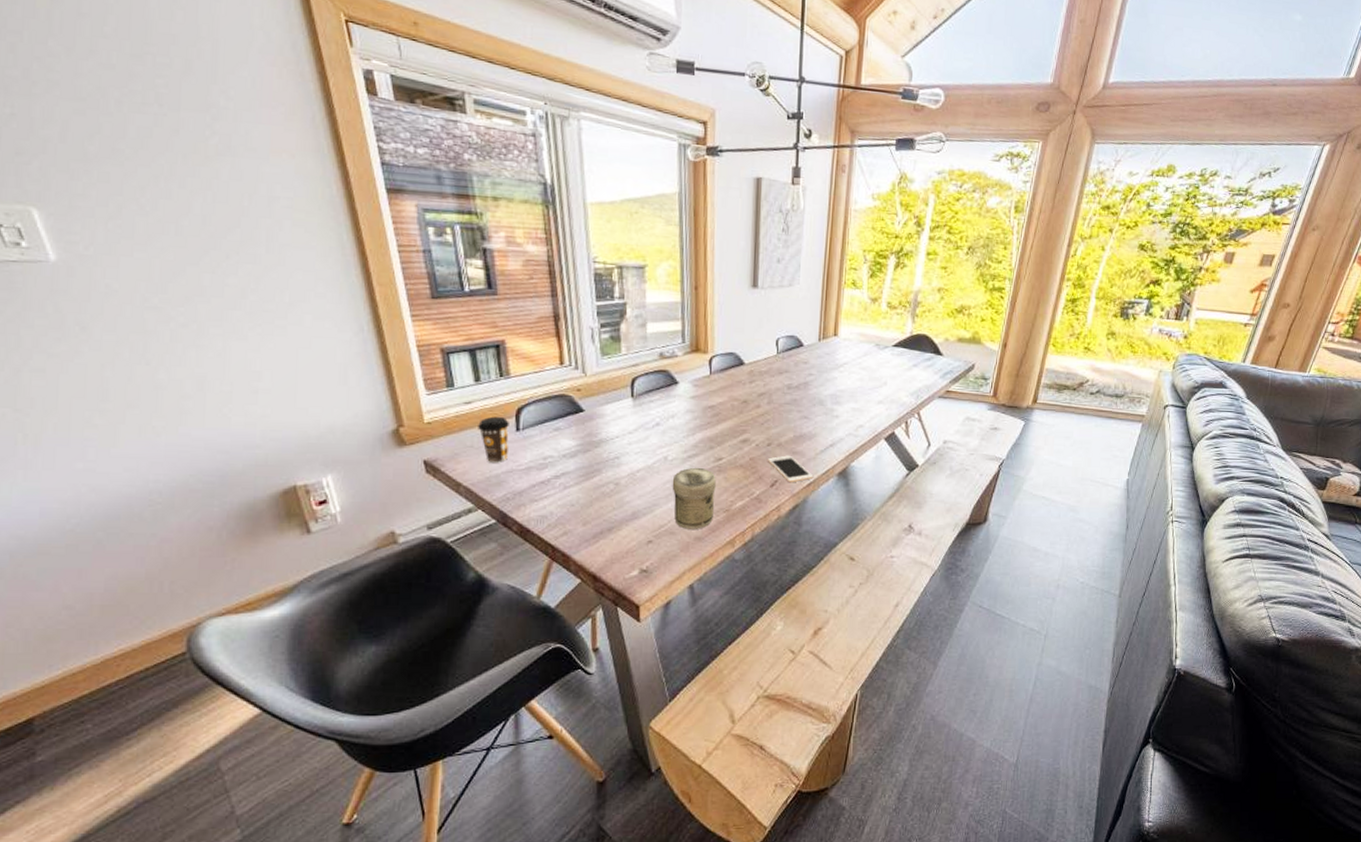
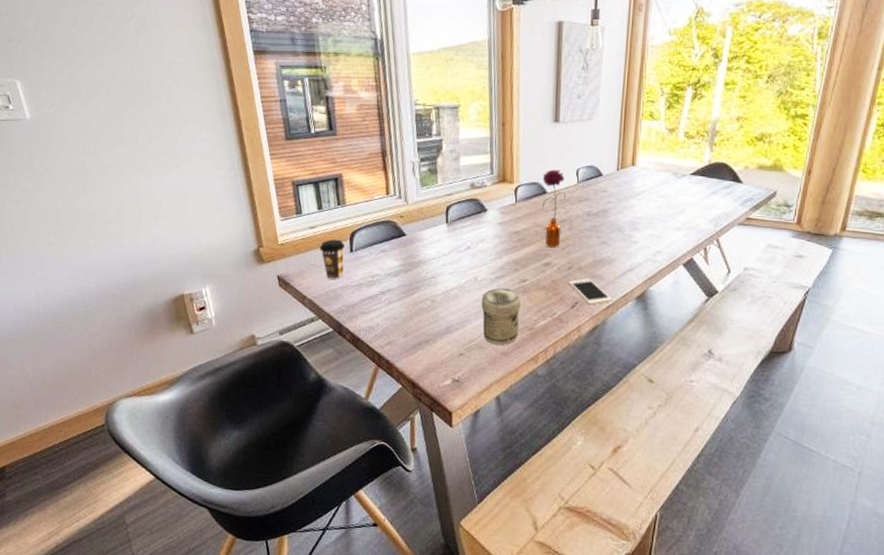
flower: none [739,339,766,423] -> present [542,169,567,248]

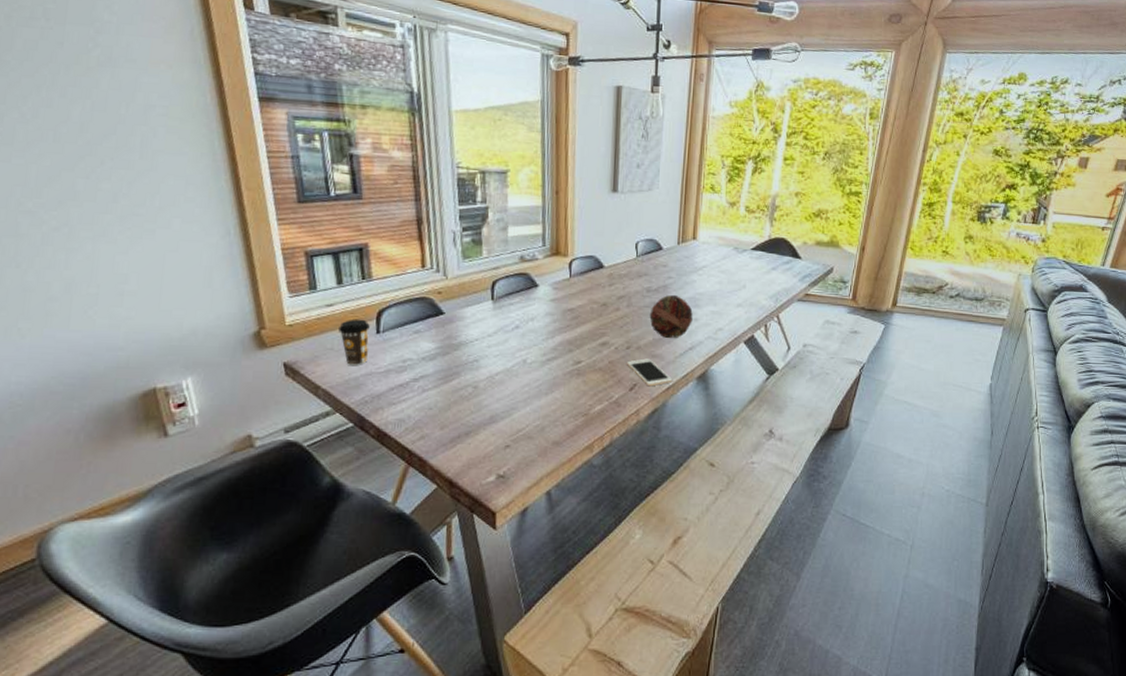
jar: present [481,287,521,345] -> none [530,370,575,434]
flower: present [542,169,567,248] -> none [599,242,625,326]
decorative ball: none [590,219,632,261] -> present [649,295,693,339]

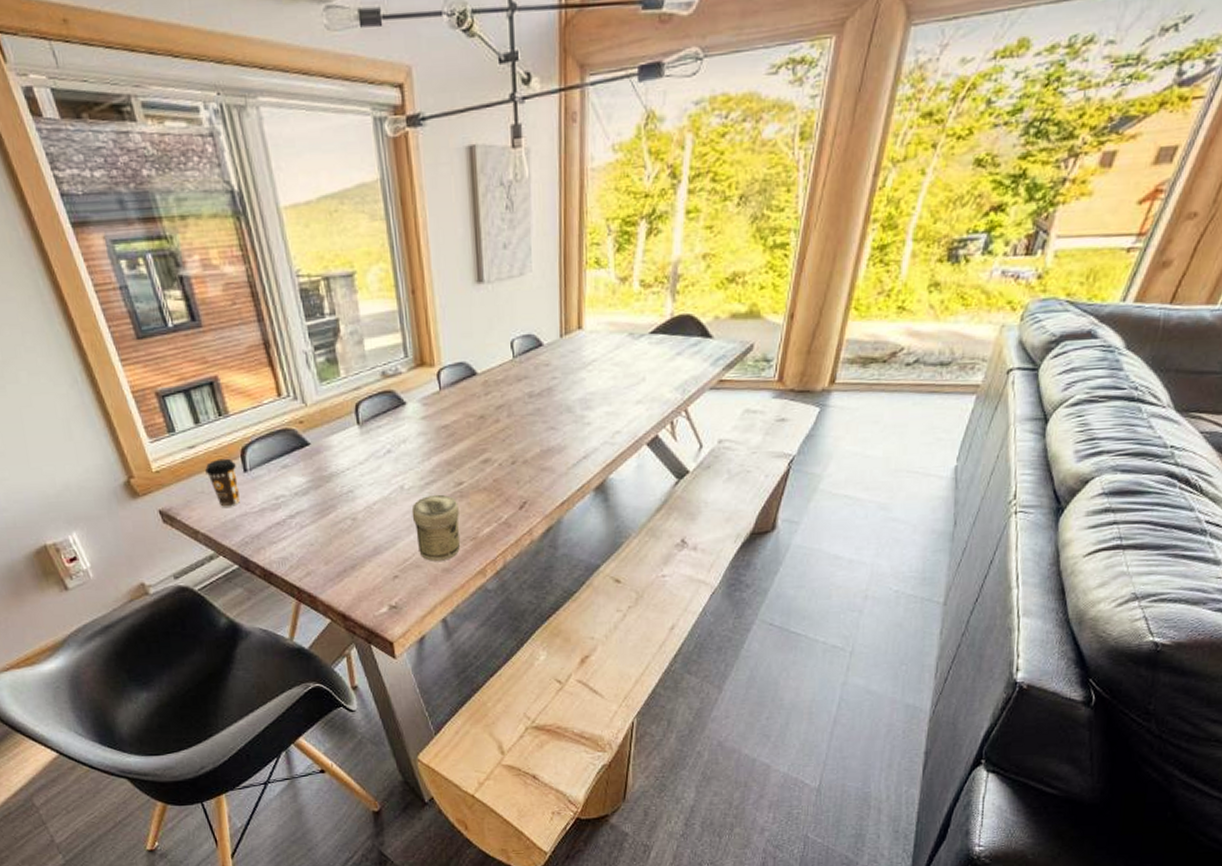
jar: none [530,370,575,434] -> present [411,494,460,561]
cell phone: present [627,358,673,387] -> none [514,472,567,503]
decorative ball: present [649,295,693,339] -> none [534,398,584,449]

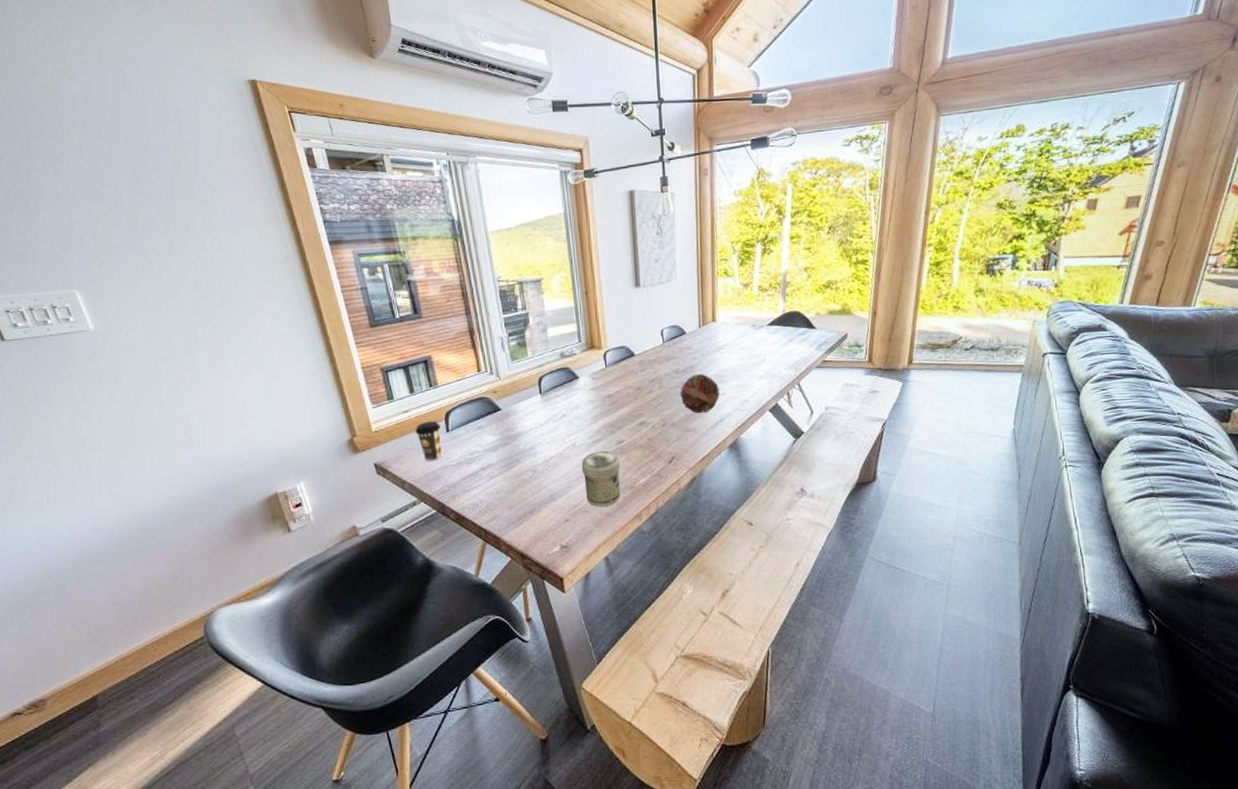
decorative ball: none [534,398,584,449] -> present [680,374,720,414]

